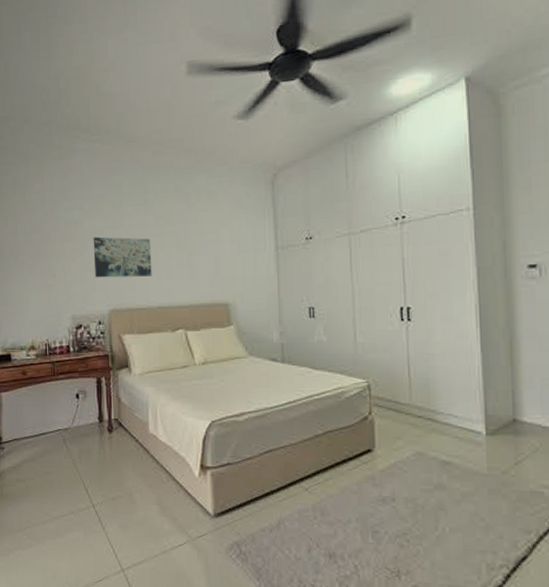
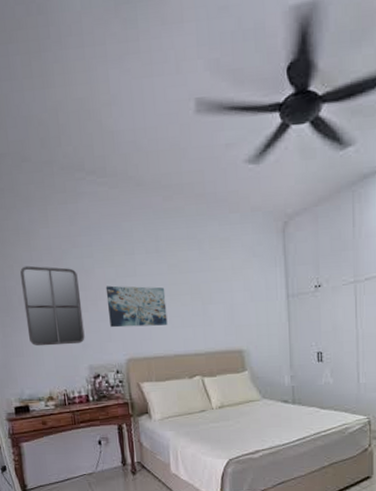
home mirror: none [14,217,70,295] -> present [20,265,85,347]

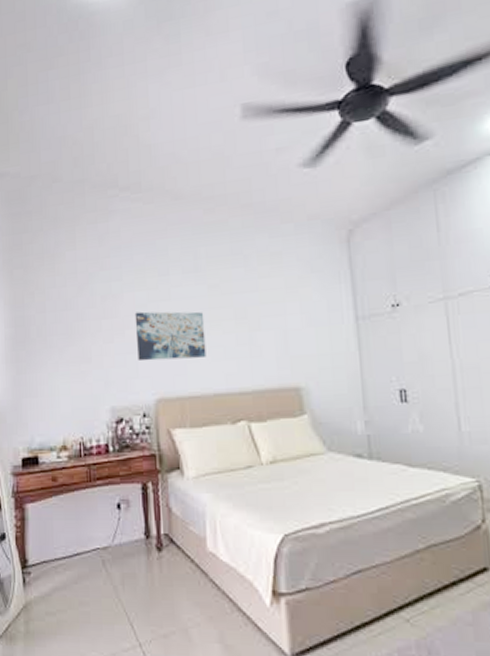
home mirror: present [20,265,85,347] -> none [41,292,108,385]

